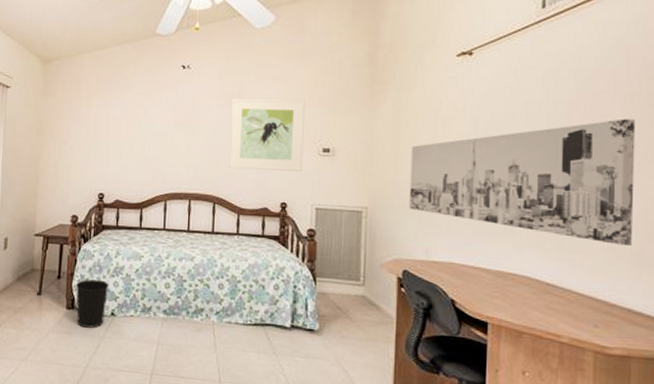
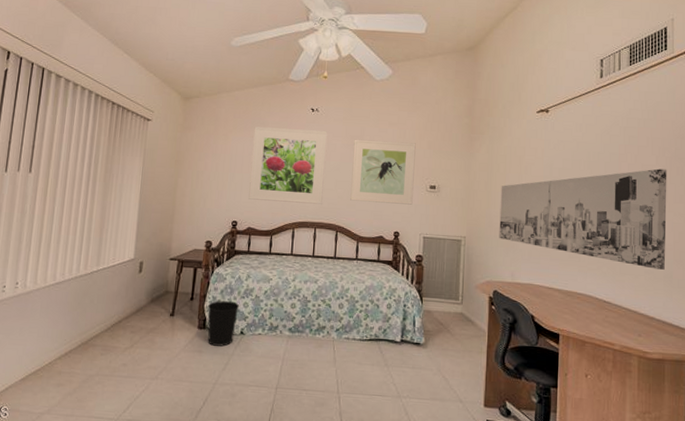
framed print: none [115,89,202,174] -> present [248,126,328,205]

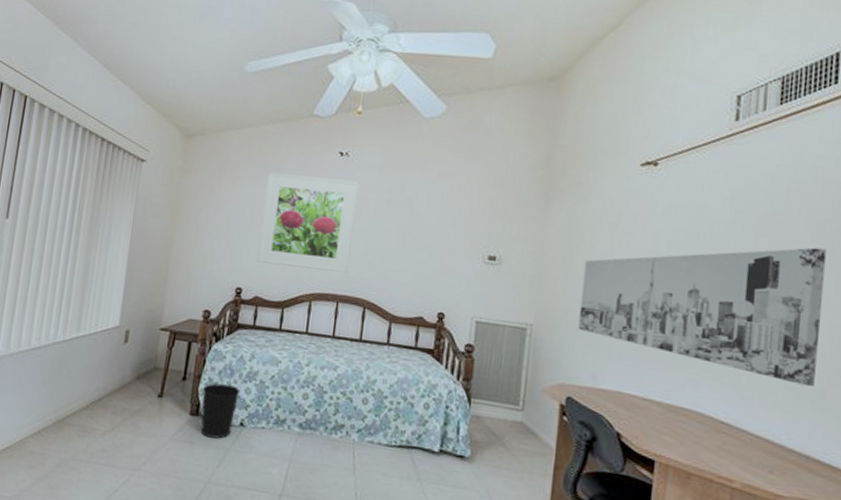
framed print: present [350,139,416,205] -> none [383,192,473,280]

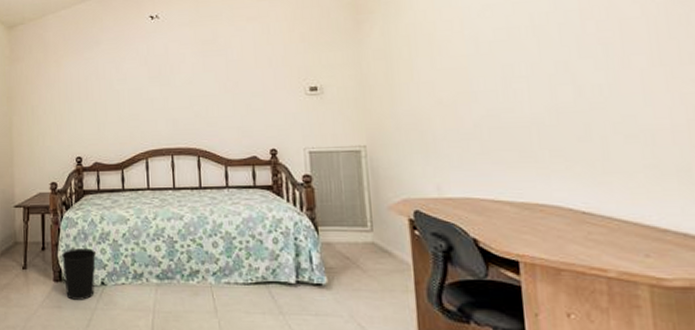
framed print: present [257,172,360,274] -> none [87,40,177,131]
wall art: present [578,247,827,386] -> none [407,20,677,162]

